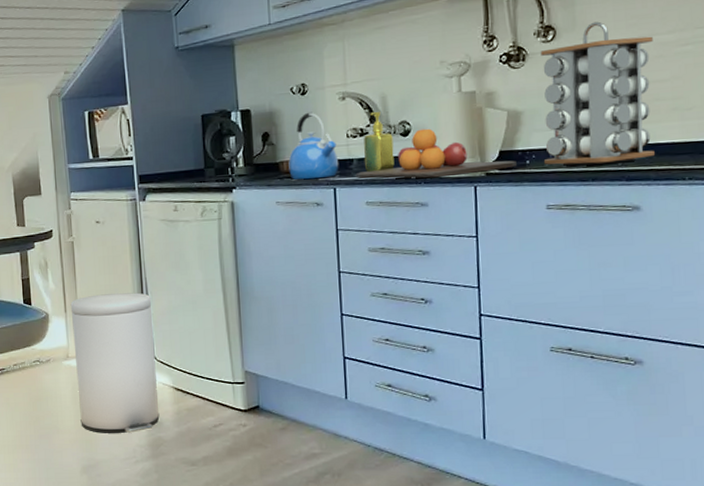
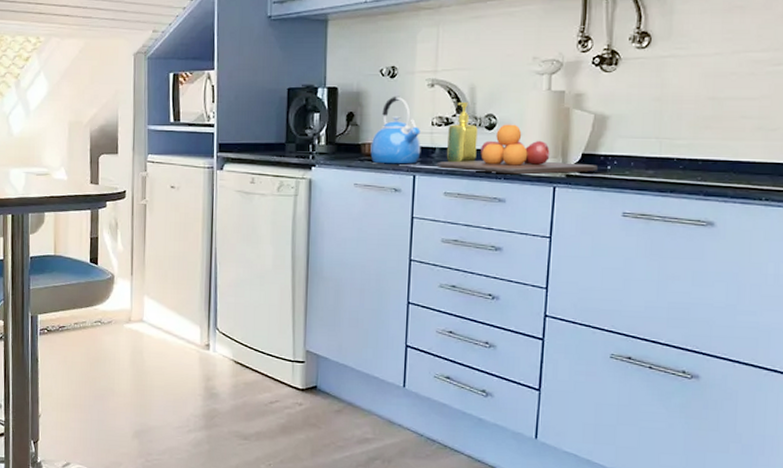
pedal bin: present [70,292,160,433] -> none [137,260,220,402]
spice rack: present [540,21,655,167] -> none [624,32,747,178]

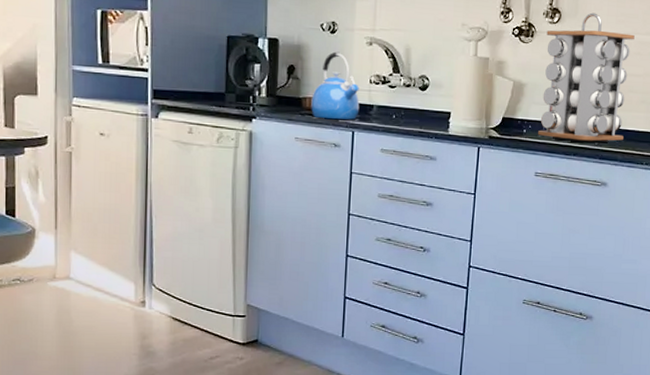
chopping board: present [436,124,598,175] -> none [374,86,515,135]
soap dispenser: present [446,101,478,163] -> none [383,61,412,121]
spice rack: none [624,32,747,178] -> present [537,12,635,143]

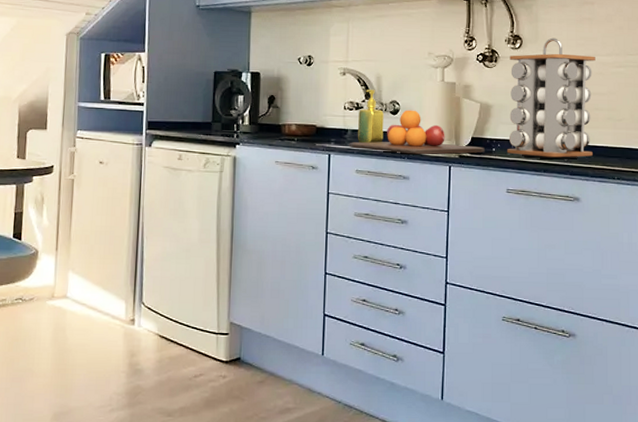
kettle: present [311,51,360,120] -> none [290,82,335,144]
chopping board: none [374,86,515,135] -> present [349,110,485,155]
soap dispenser: none [383,61,412,121] -> present [357,89,384,144]

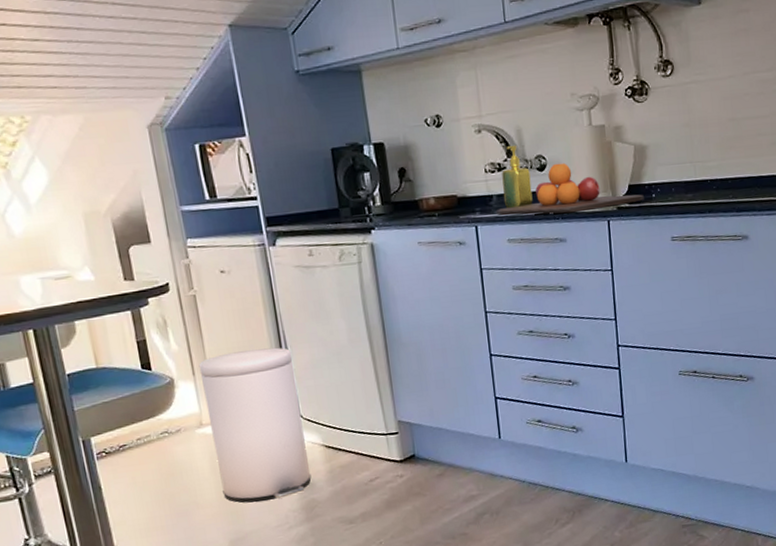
pedal bin: none [58,235,146,379] -> present [198,347,311,503]
spice rack: present [506,37,596,159] -> none [661,57,759,199]

